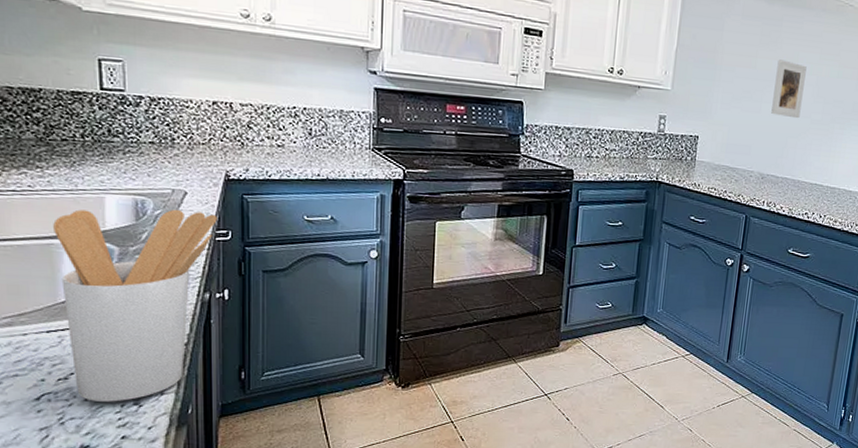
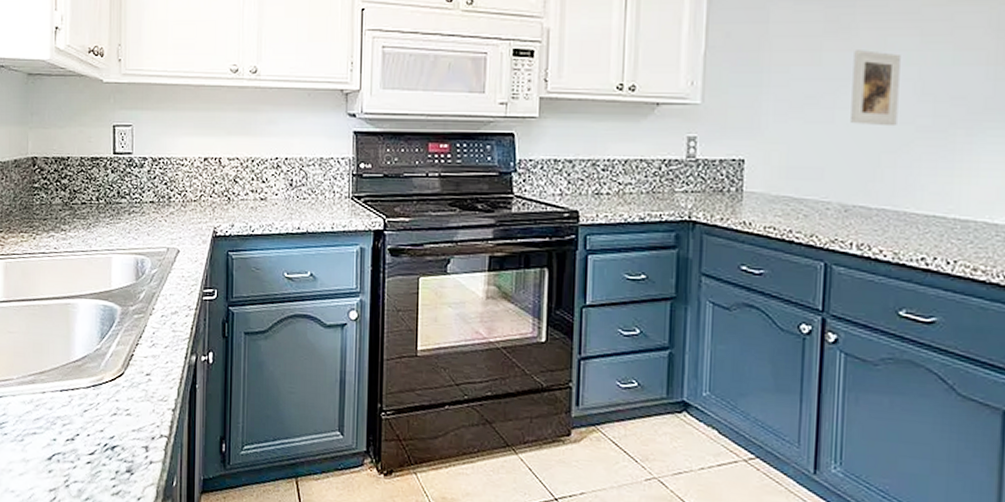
utensil holder: present [53,209,217,402] -> none [71,267,205,468]

